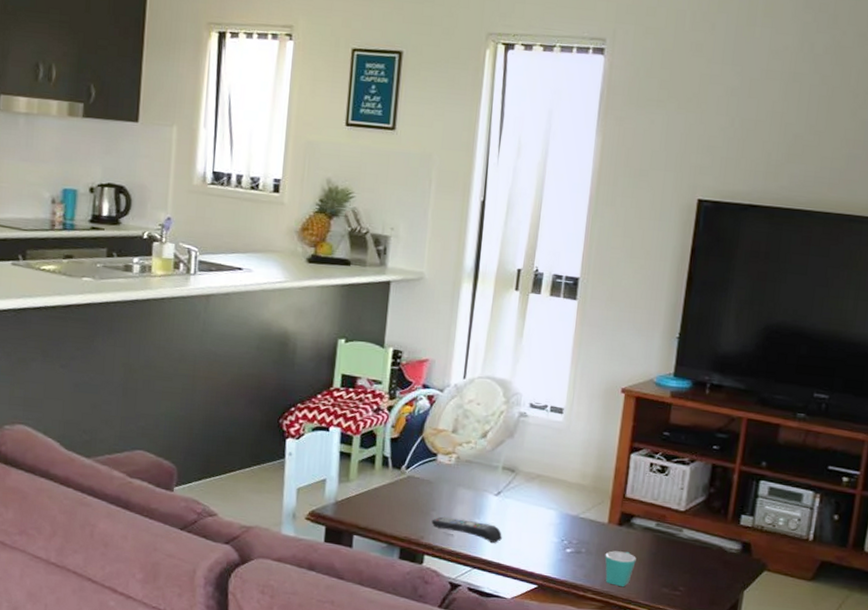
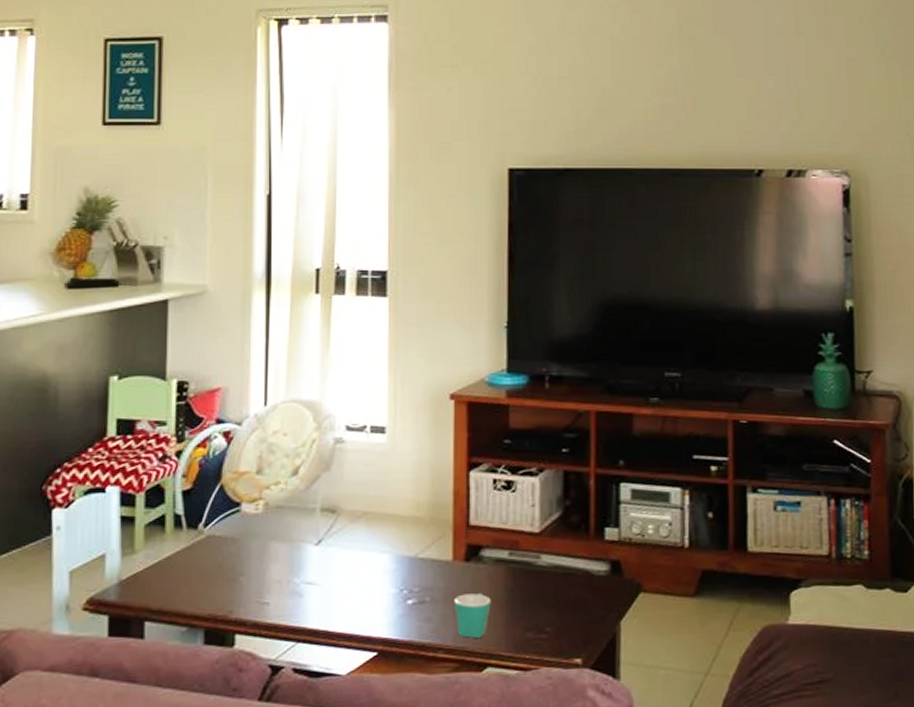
remote control: present [431,517,502,543] -> none [240,581,328,606]

